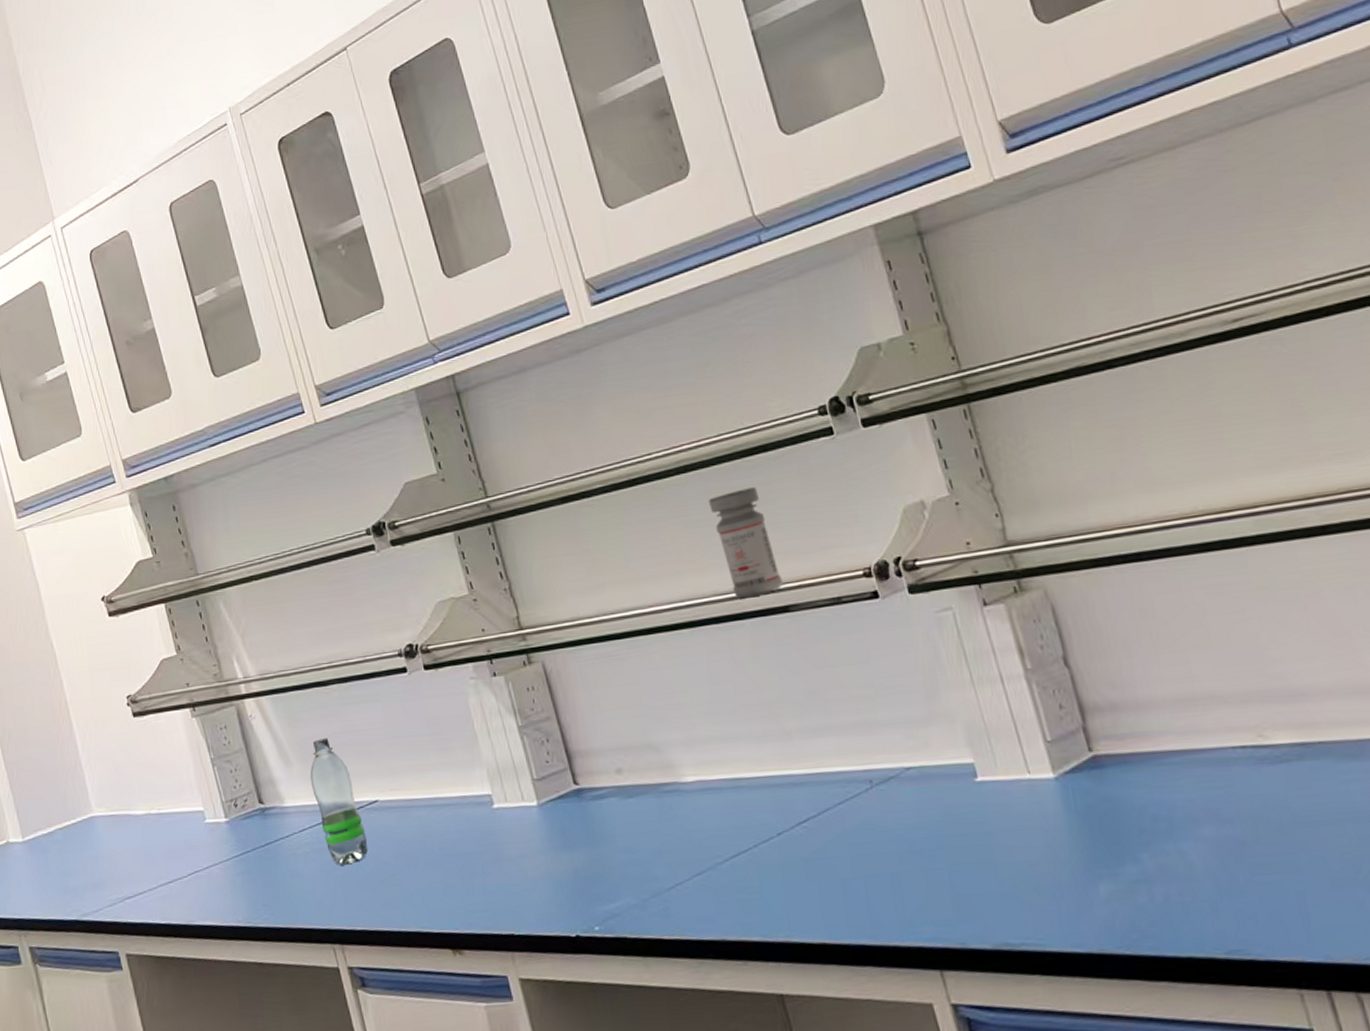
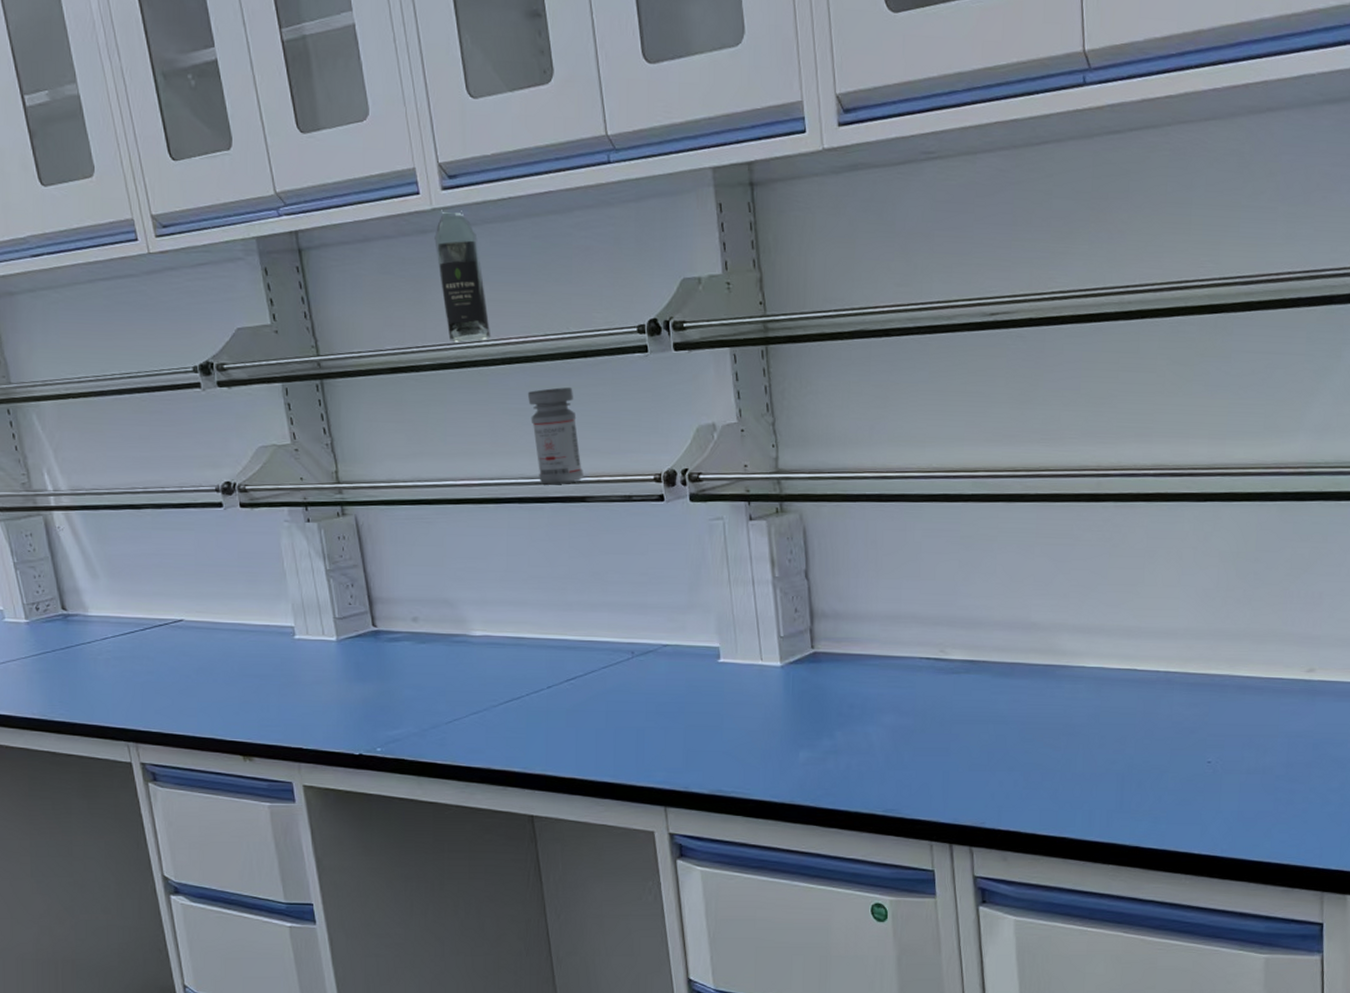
bottle: present [310,738,369,866] -> none [116,557,170,674]
bottle: none [590,322,662,460] -> present [434,209,491,343]

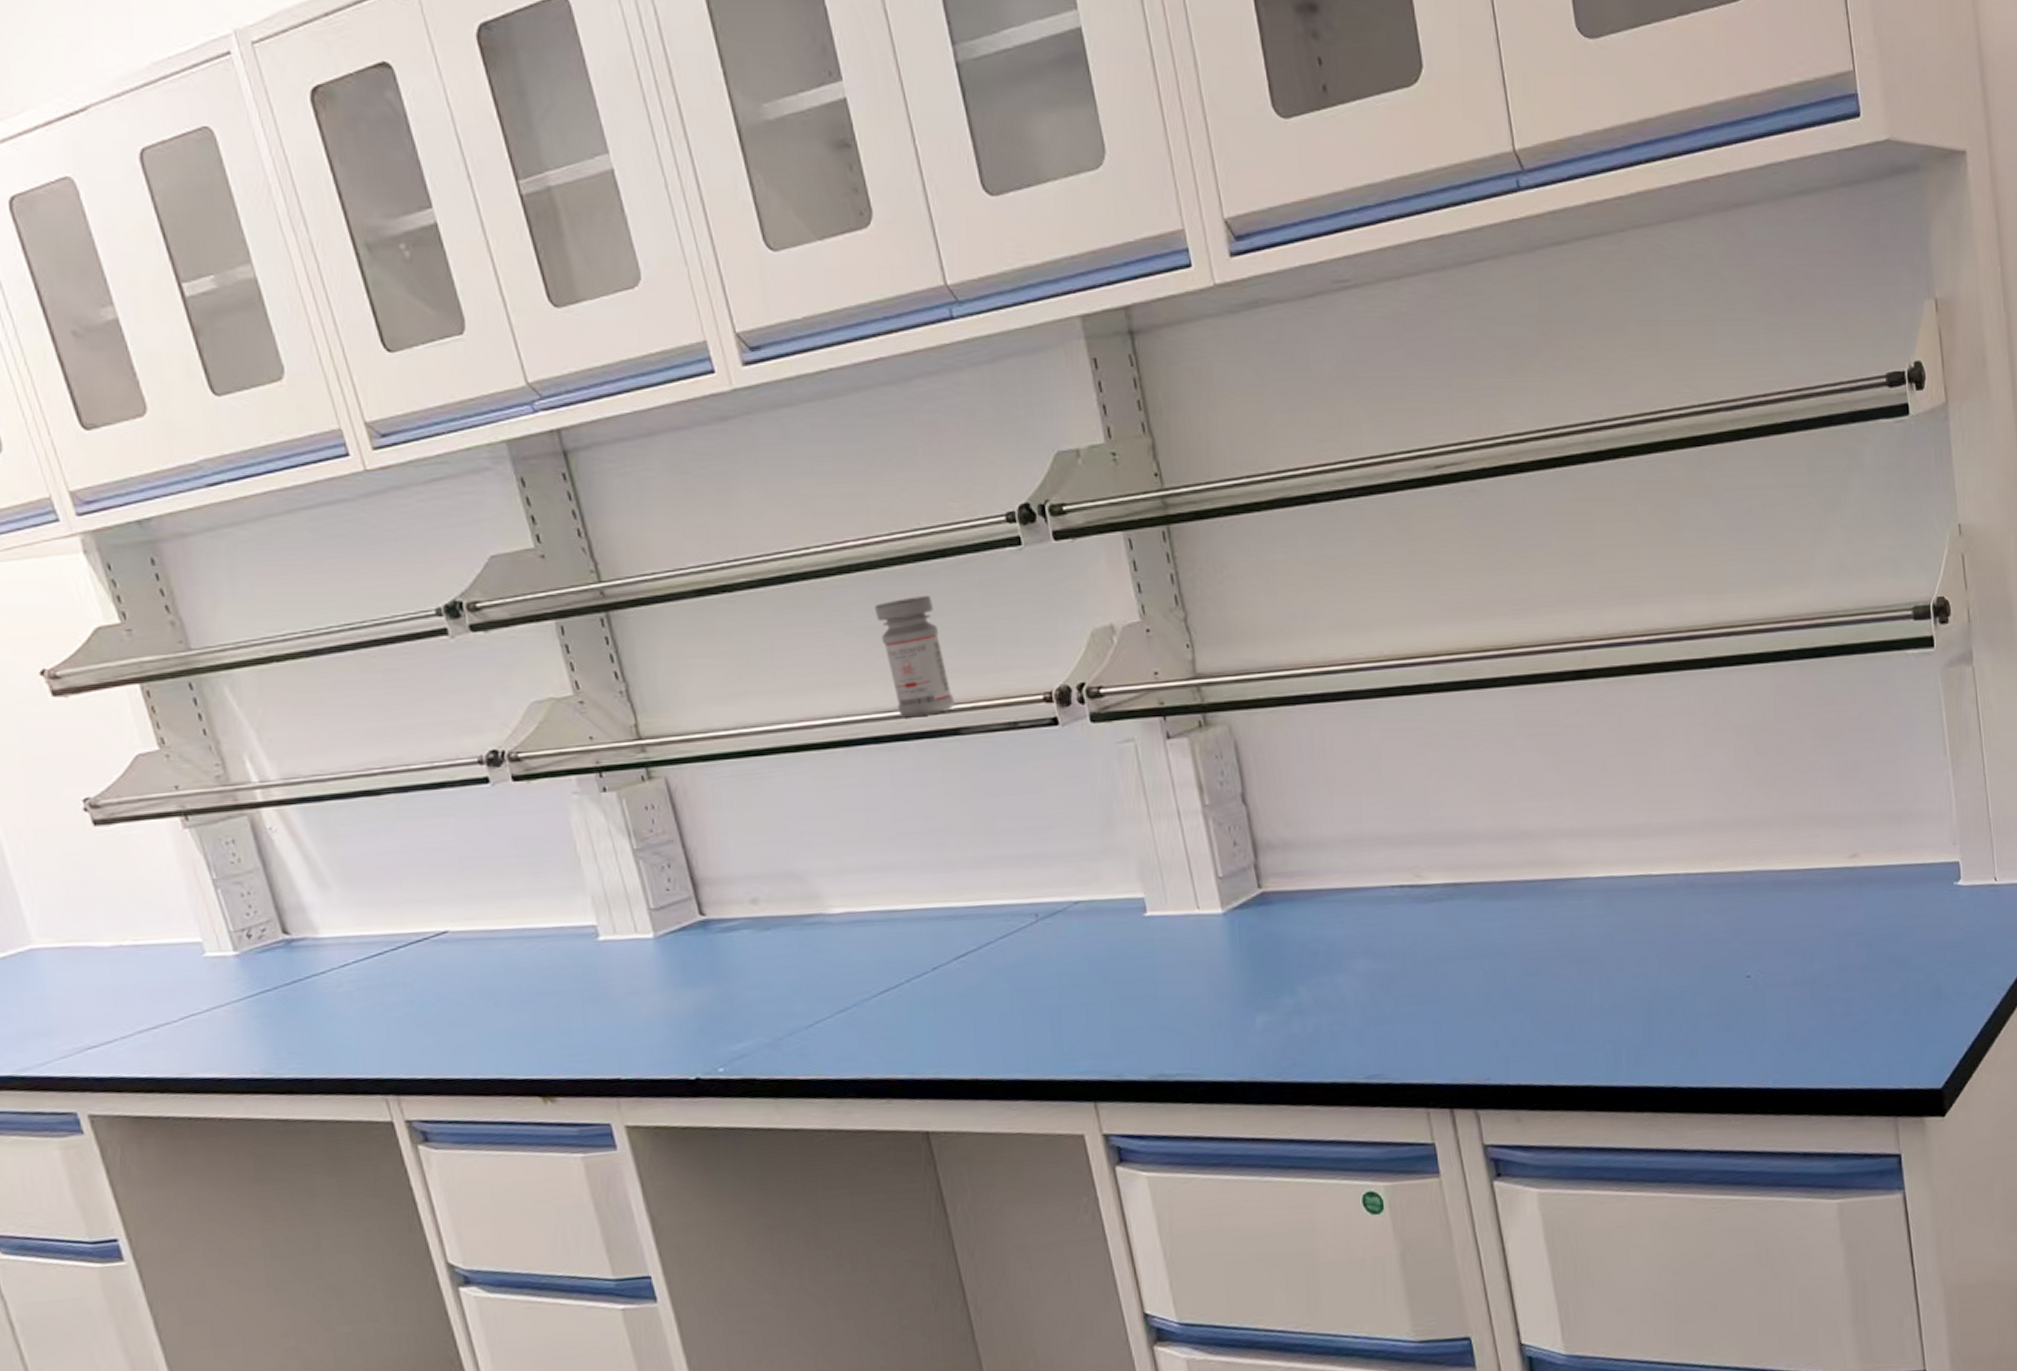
bottle: present [434,209,491,343] -> none [738,389,822,552]

